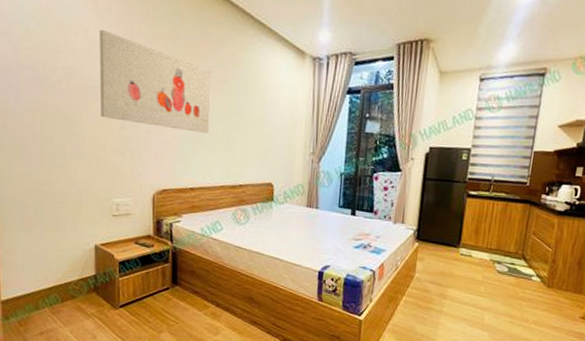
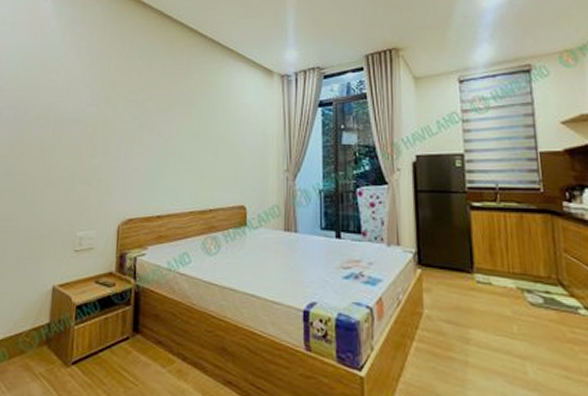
wall art: present [99,29,210,133] -> none [73,67,181,157]

